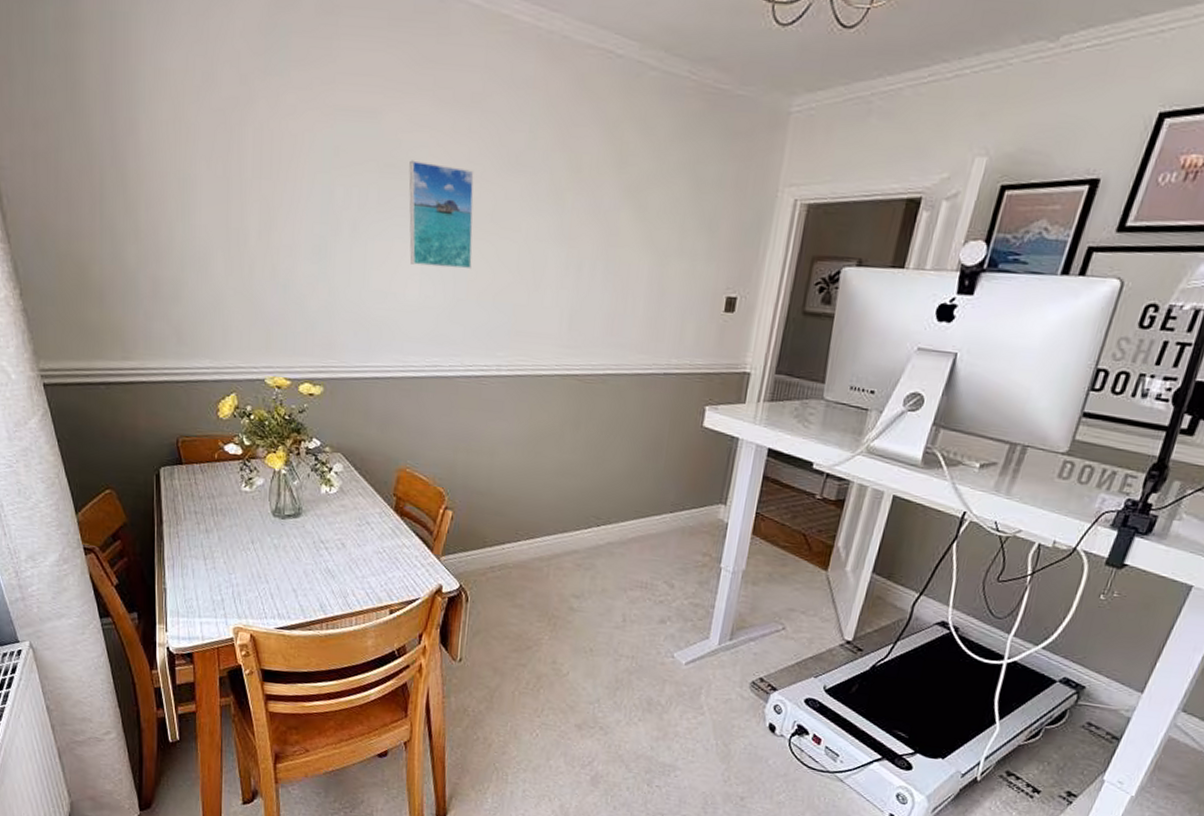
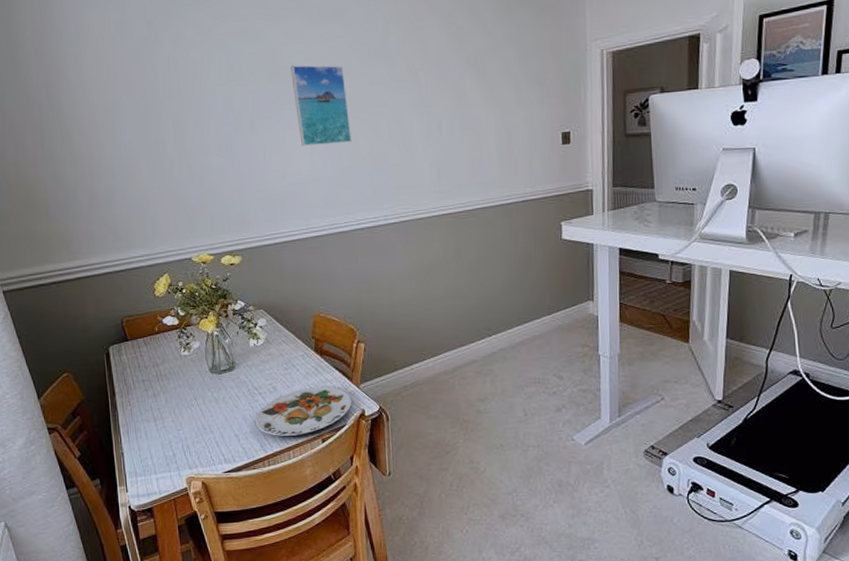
plate: none [318,550,429,602] -> present [256,387,352,436]

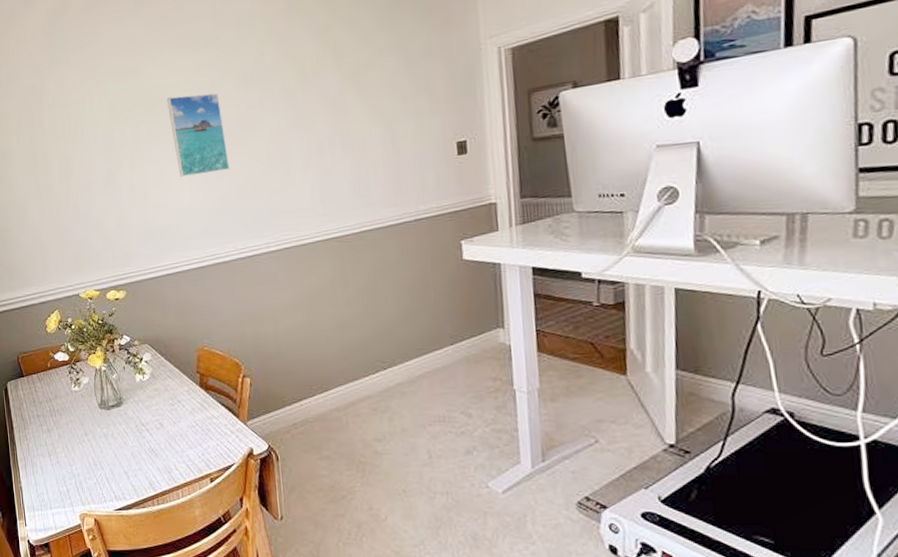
plate: present [256,387,352,436] -> none [144,424,239,474]

